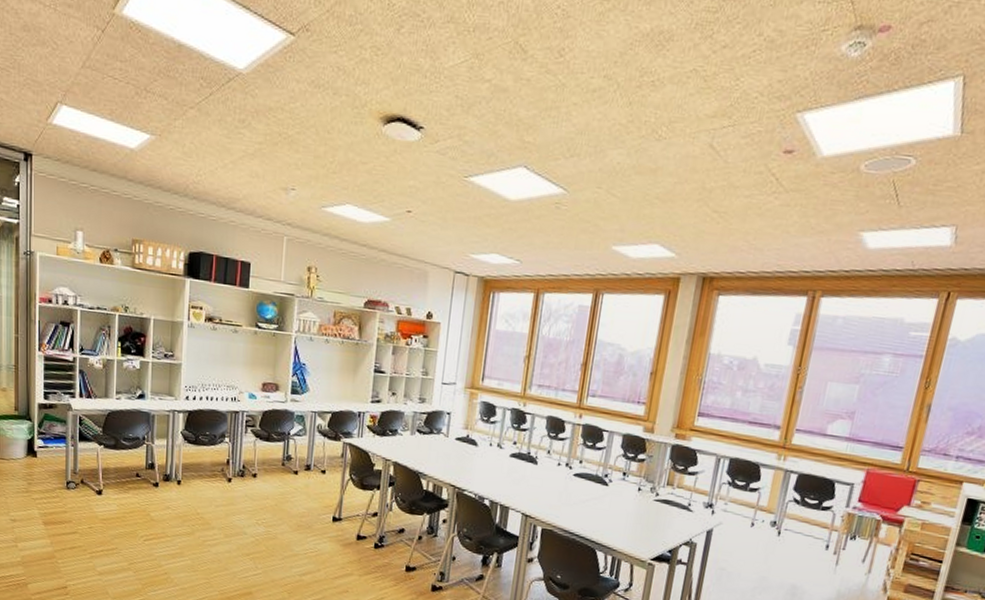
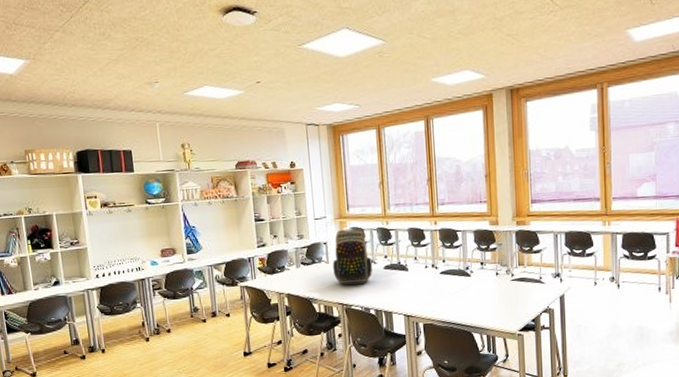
backpack: none [451,401,499,468] -> present [333,228,373,285]

